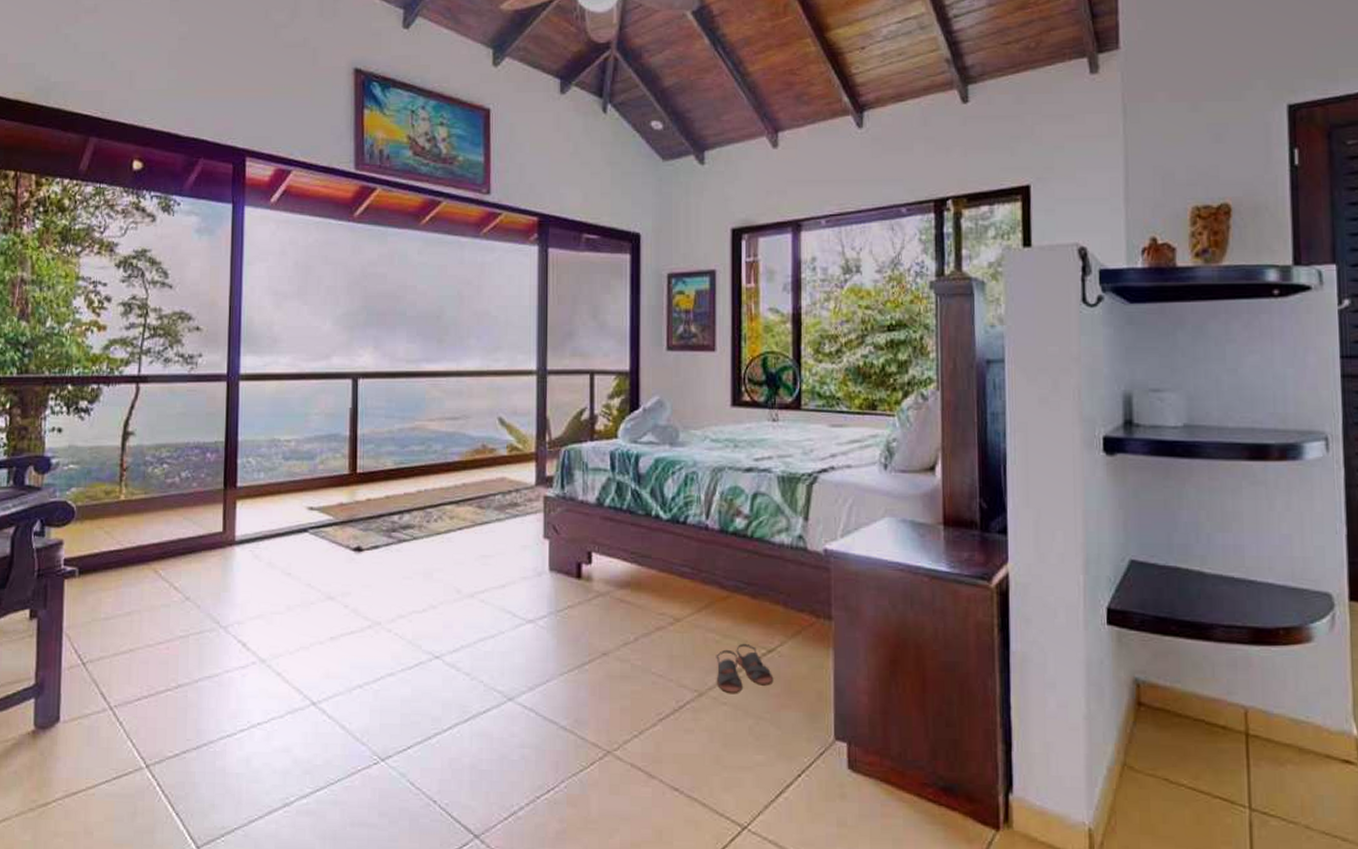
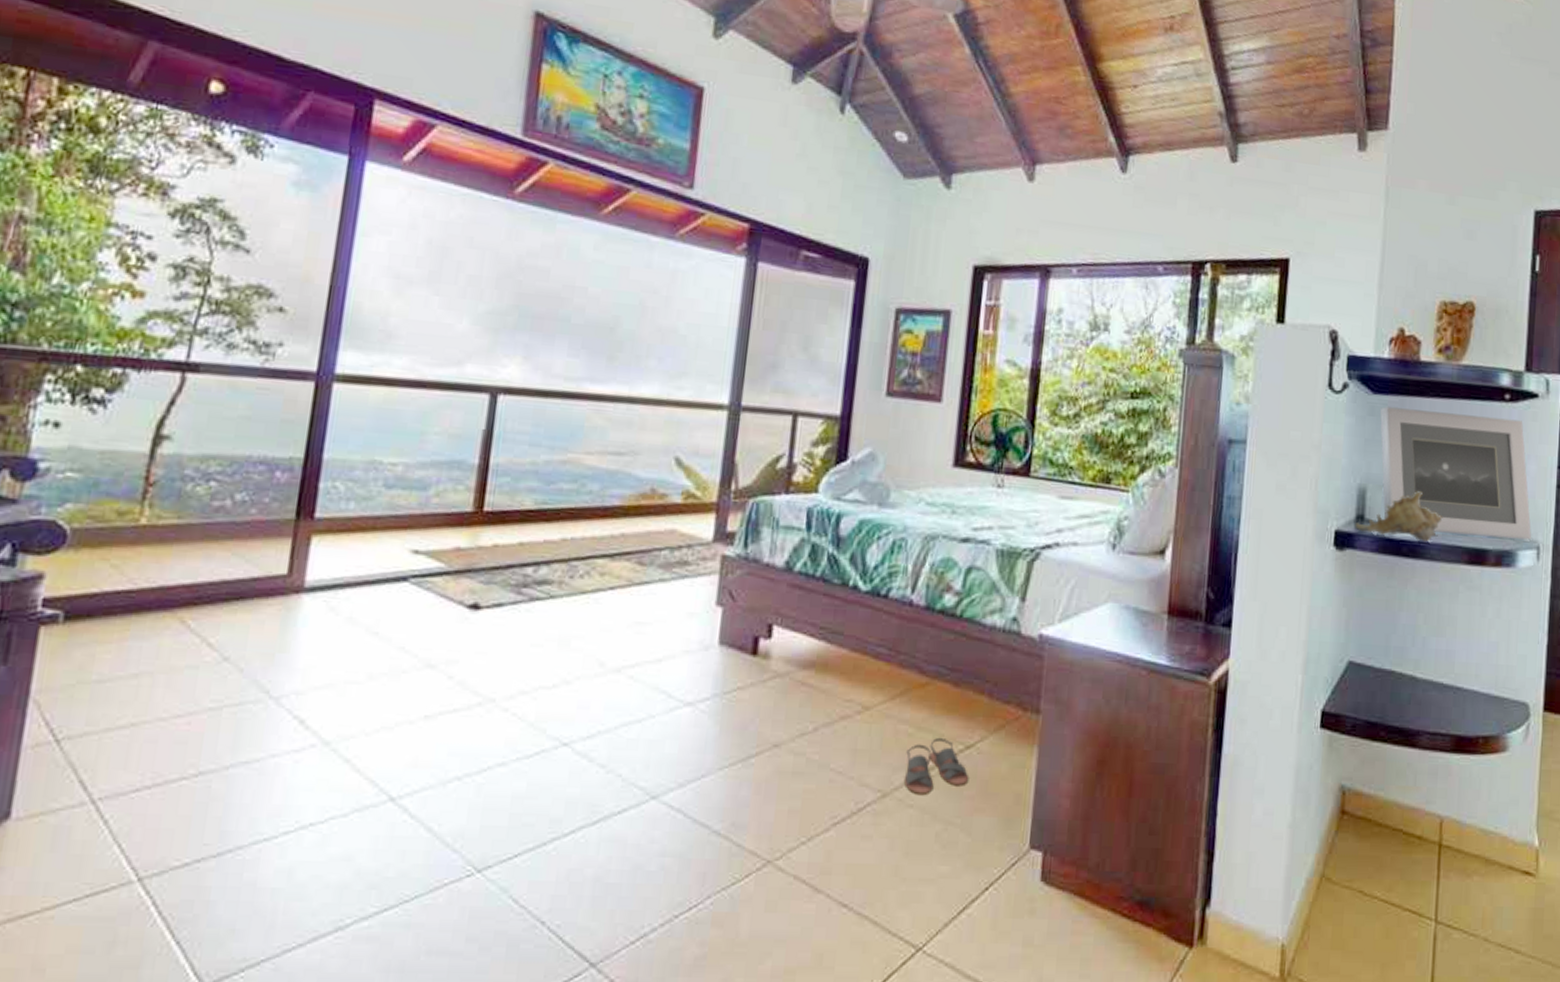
seashell: none [1123,393,1217,442] -> present [1355,491,1443,543]
picture frame: none [1139,314,1319,432] -> present [1380,406,1532,540]

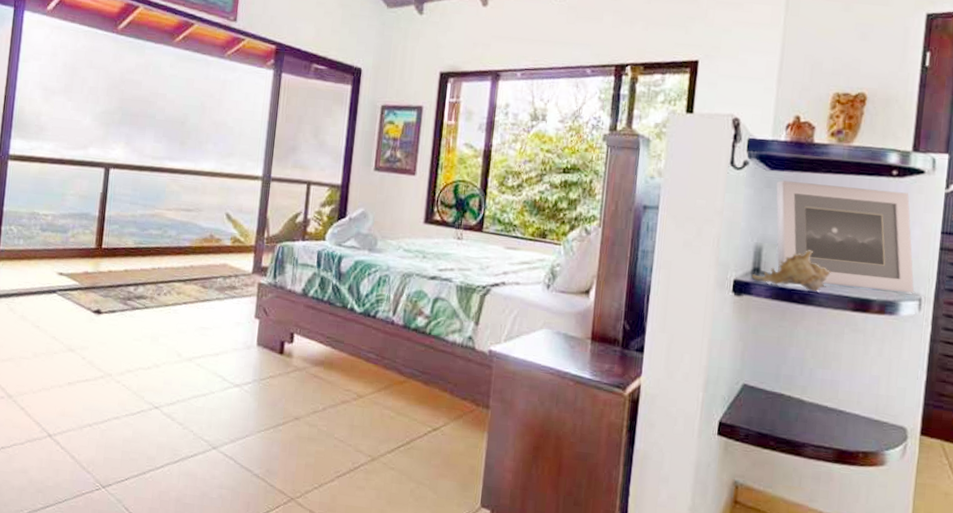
sandal: present [903,737,968,794] -> none [387,420,435,461]

